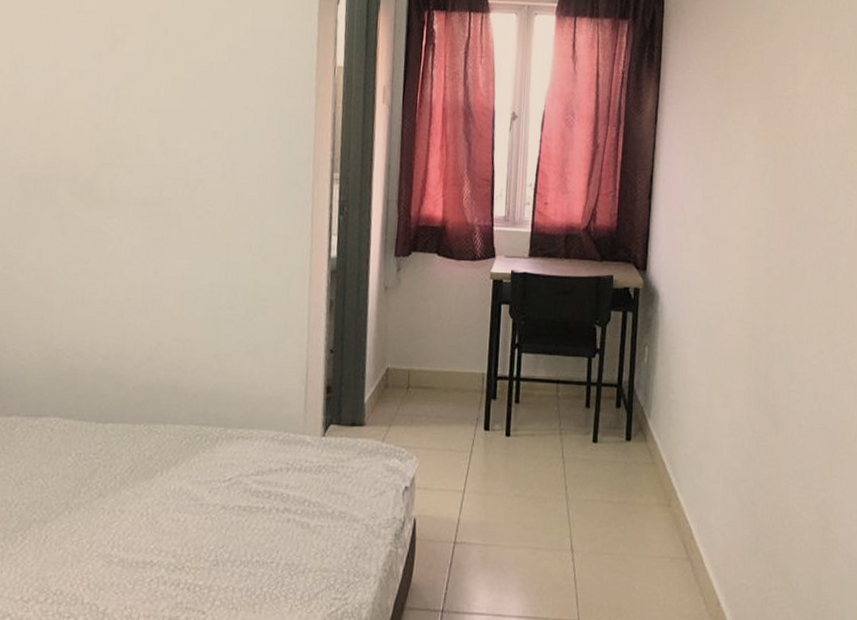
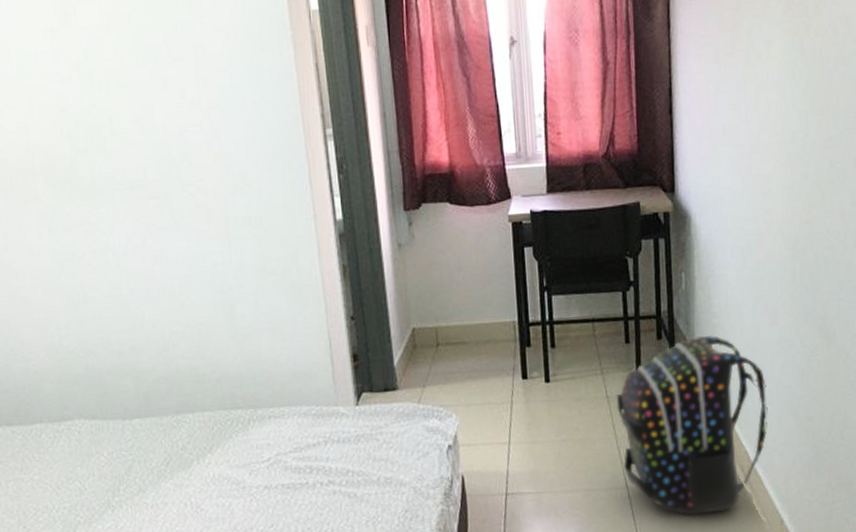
backpack: none [571,408,715,586] -> present [616,335,768,515]

